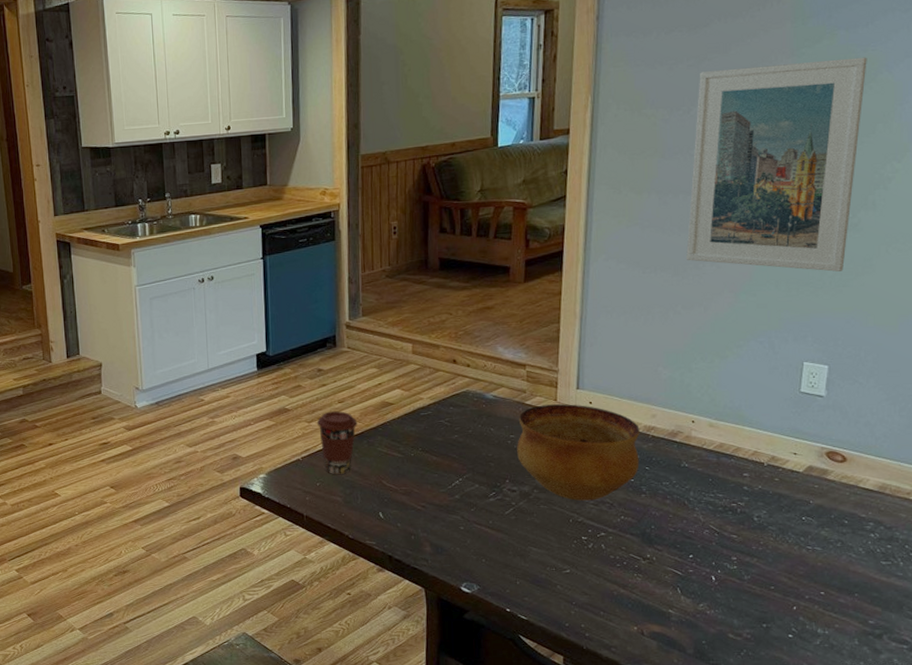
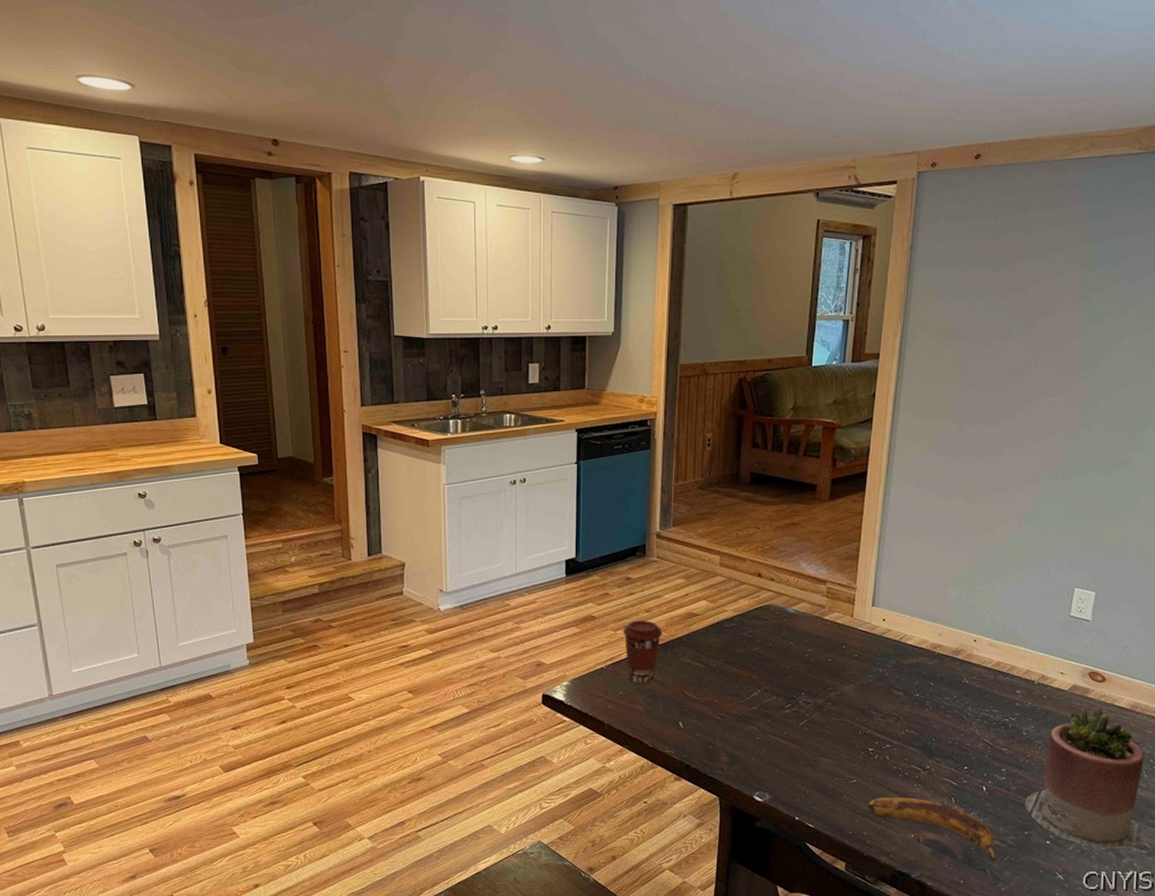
bowl: present [517,404,640,501] -> none [814,620,927,714]
banana: none [584,588,731,656] -> present [868,798,996,862]
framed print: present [686,57,867,272] -> none [978,306,1146,505]
succulent planter: none [761,489,902,643] -> present [1025,707,1144,848]

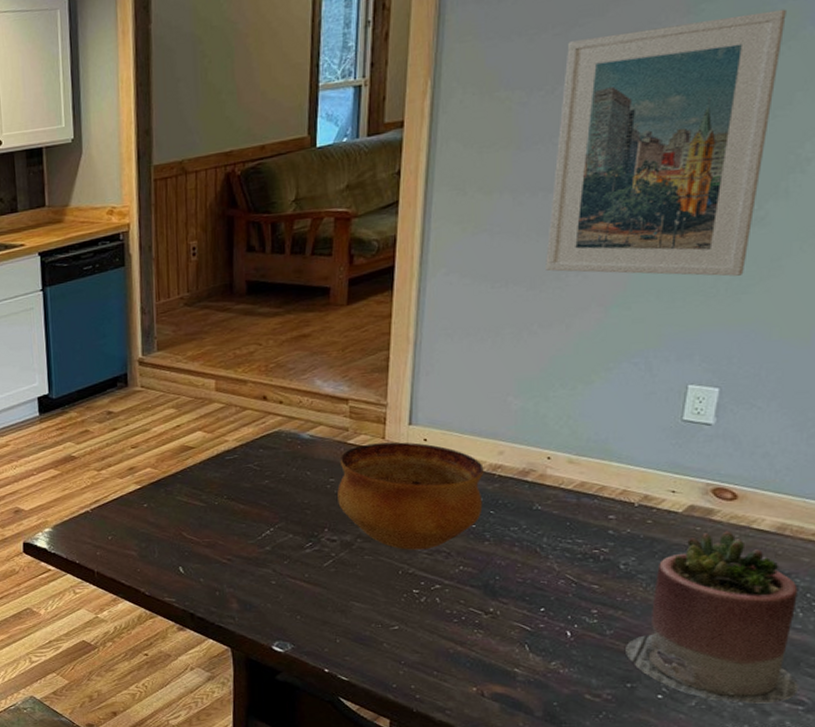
coffee cup: present [622,620,663,683] -> none [107,457,154,527]
bowl: none [814,620,927,714] -> present [337,442,484,550]
banana: present [868,798,996,862] -> none [415,645,588,719]
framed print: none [978,306,1146,505] -> present [546,9,787,277]

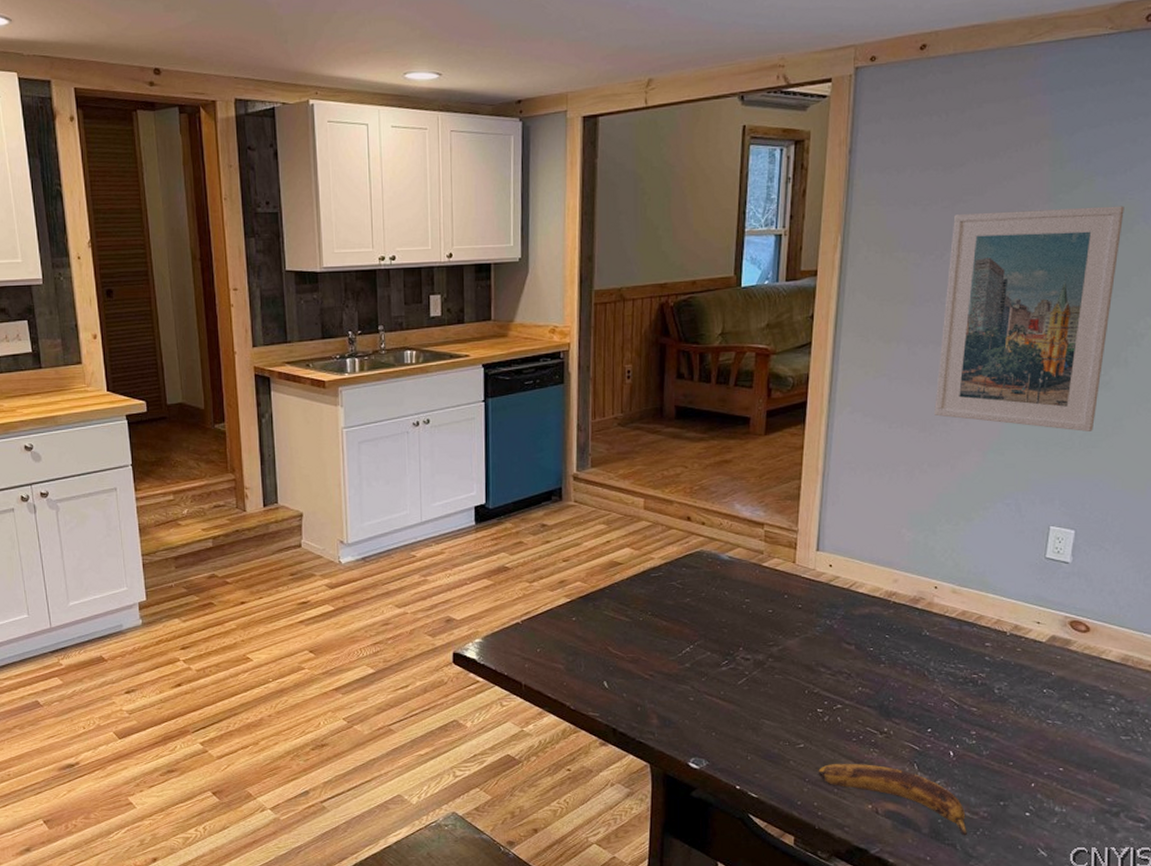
bowl: present [337,442,484,550] -> none [752,567,881,670]
banana: none [415,645,588,719] -> present [818,764,967,836]
succulent planter: present [626,531,798,704] -> none [999,660,1139,821]

